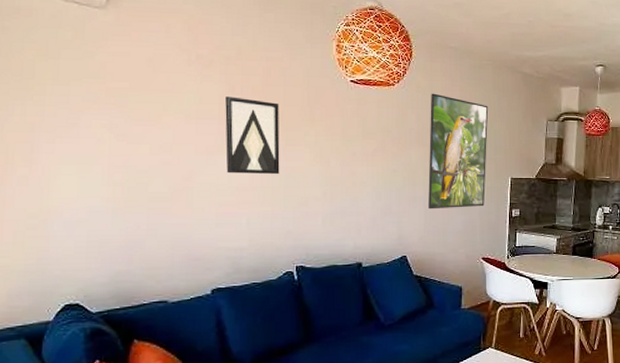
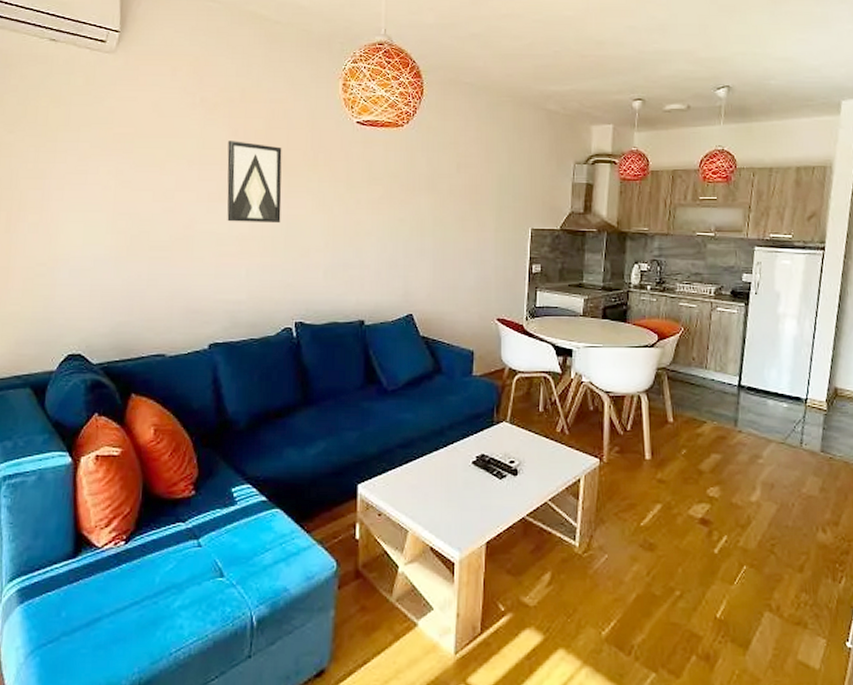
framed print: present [428,93,489,210] -> none [438,134,507,263]

